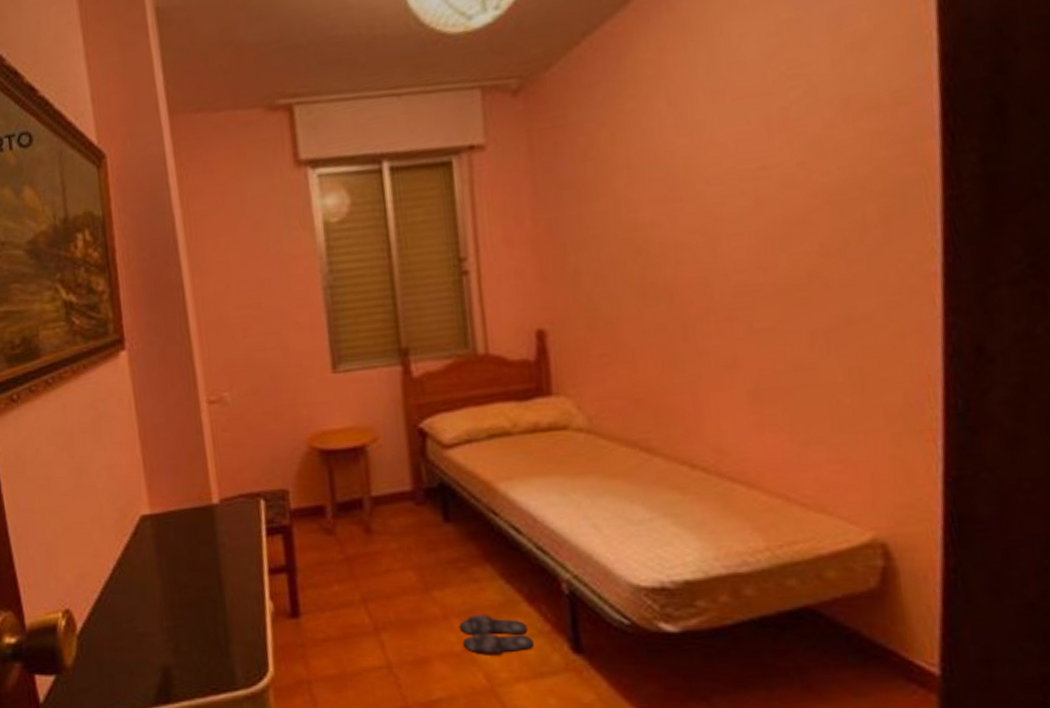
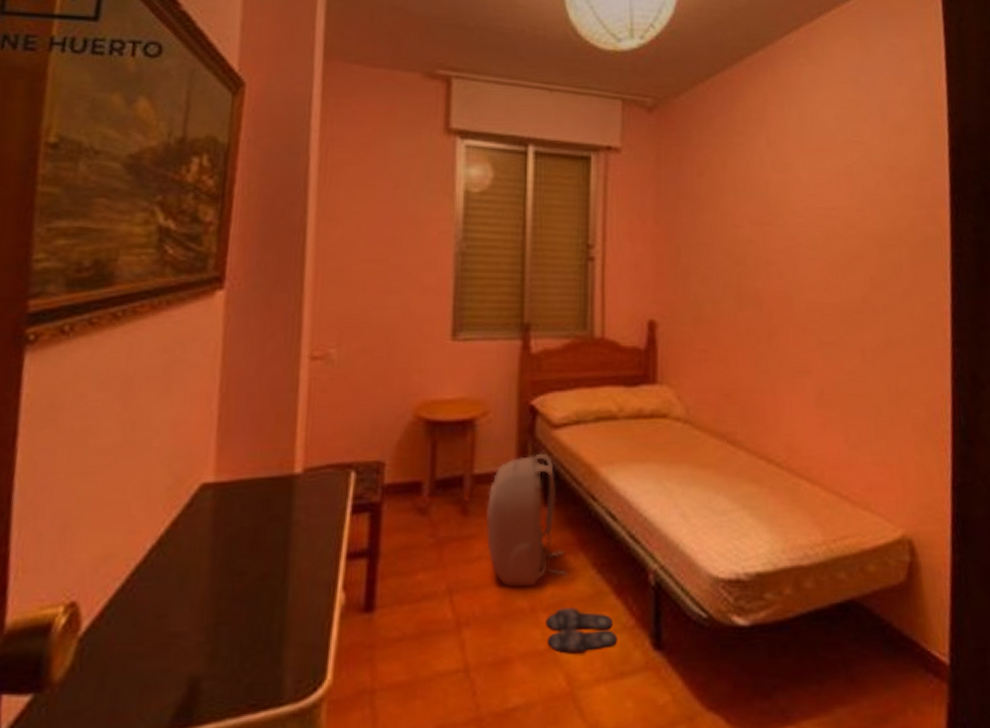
backpack: none [388,473,476,595] -> present [486,453,568,586]

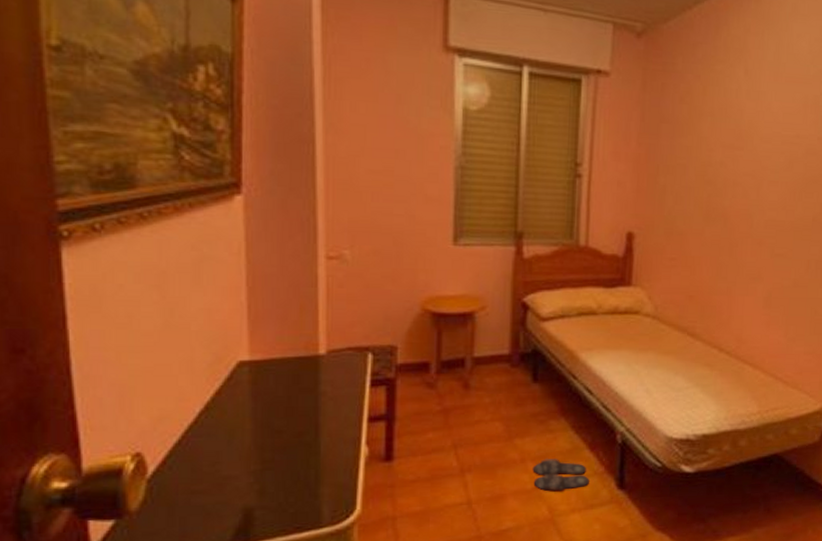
backpack: present [486,453,568,586] -> none [485,340,552,443]

